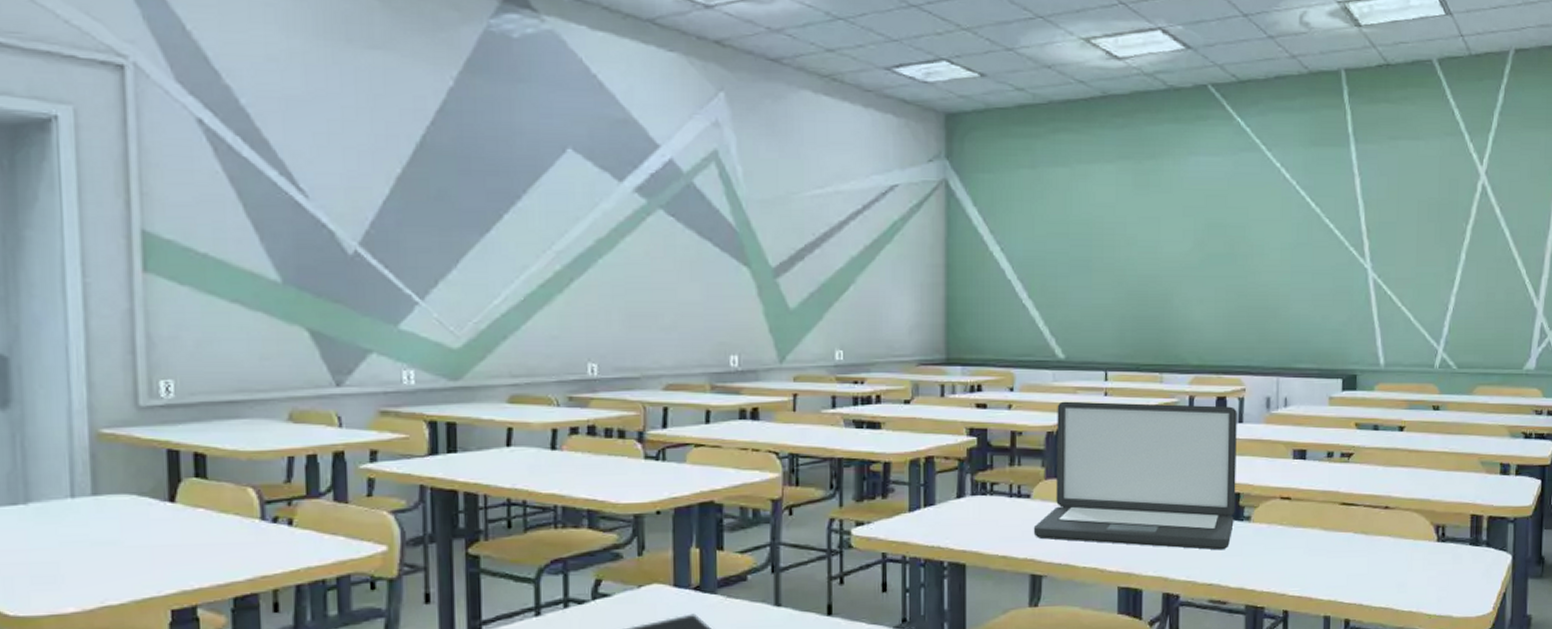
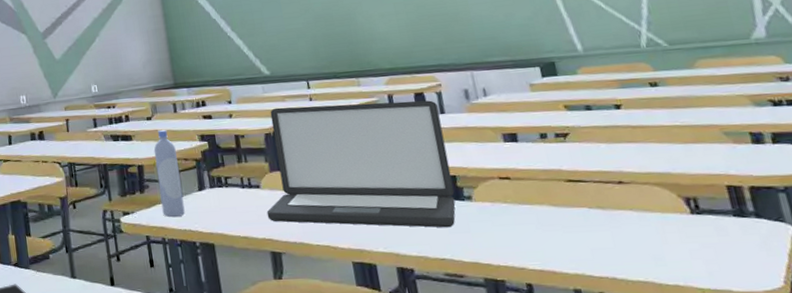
bottle: none [907,417,936,529] -> present [153,129,185,217]

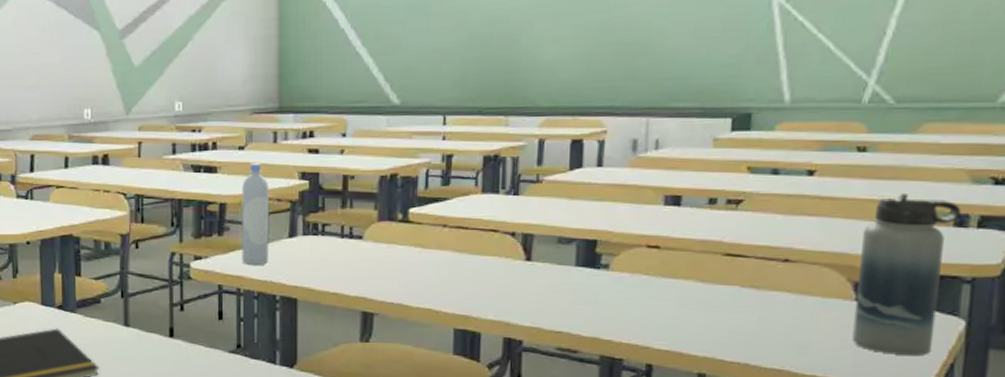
laptop: present [266,100,456,228] -> none [365,145,596,298]
water bottle: none [677,117,772,262] -> present [852,192,962,356]

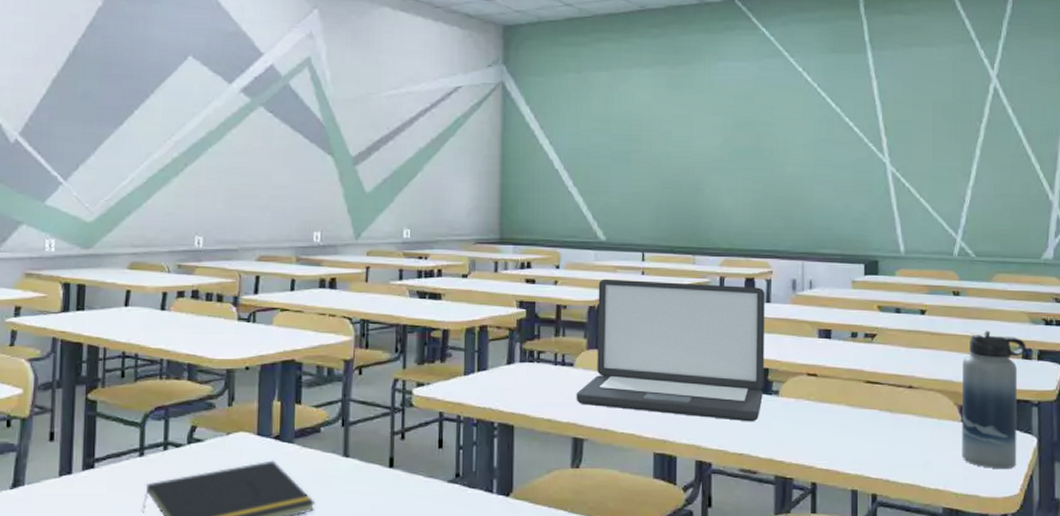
bottle: present [241,162,268,265] -> none [462,290,489,392]
laptop: none [365,145,596,298] -> present [576,279,765,422]

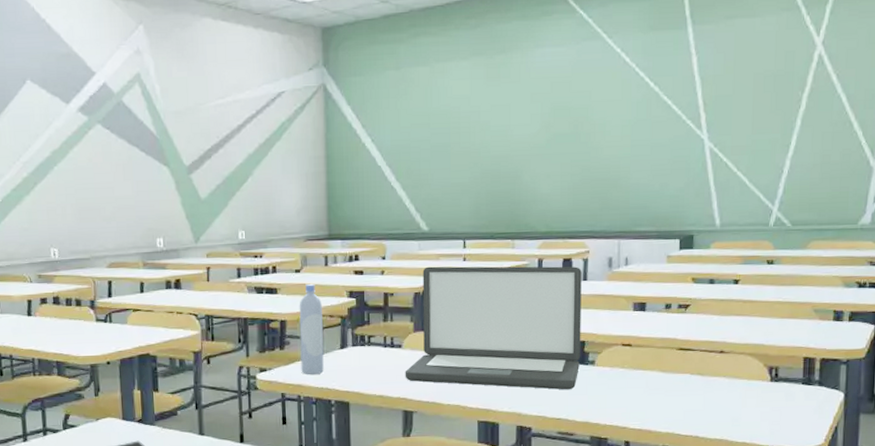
bottle: none [462,290,489,392] -> present [299,283,324,374]
water bottle: present [961,330,1026,470] -> none [769,295,838,423]

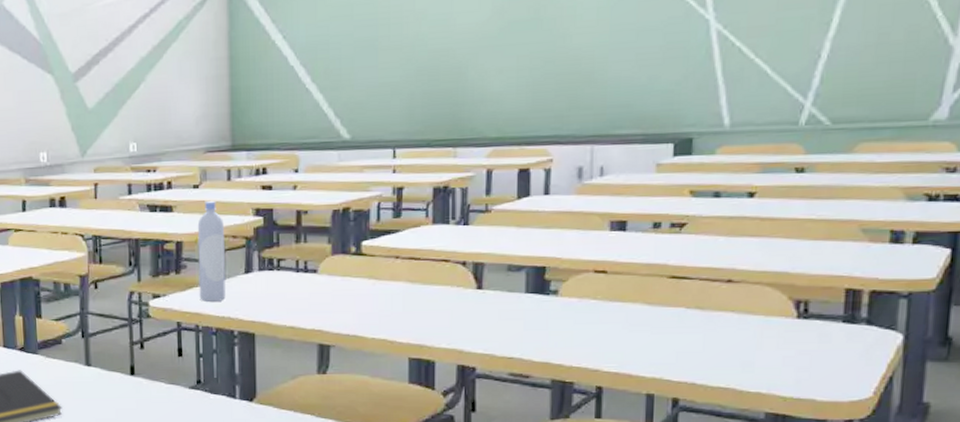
laptop: present [405,266,582,390] -> none [320,178,543,324]

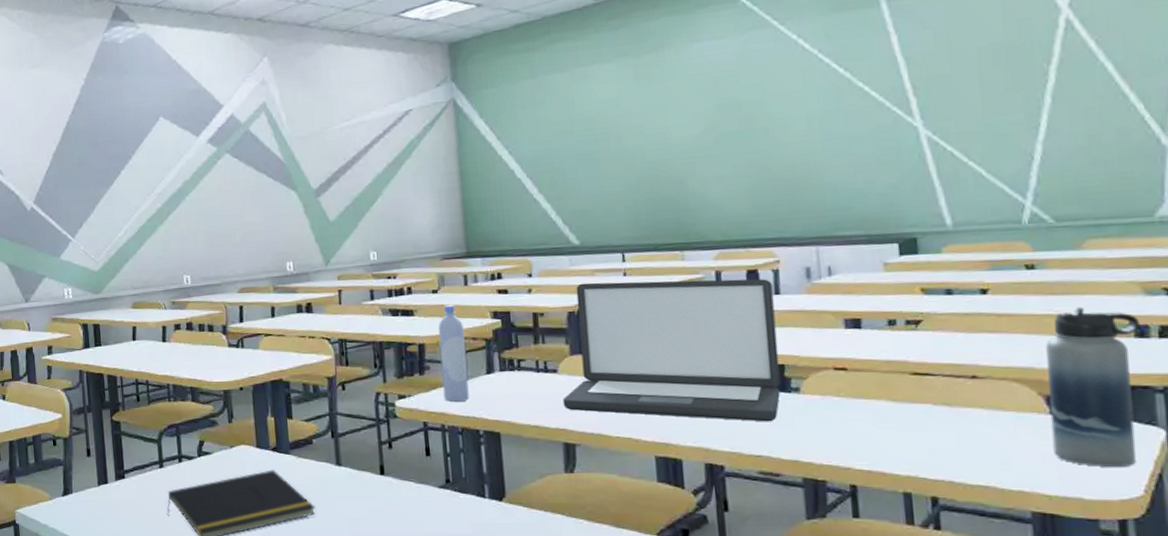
laptop: none [320,178,543,324] -> present [562,279,781,422]
water bottle: none [794,211,897,371] -> present [1046,306,1140,468]

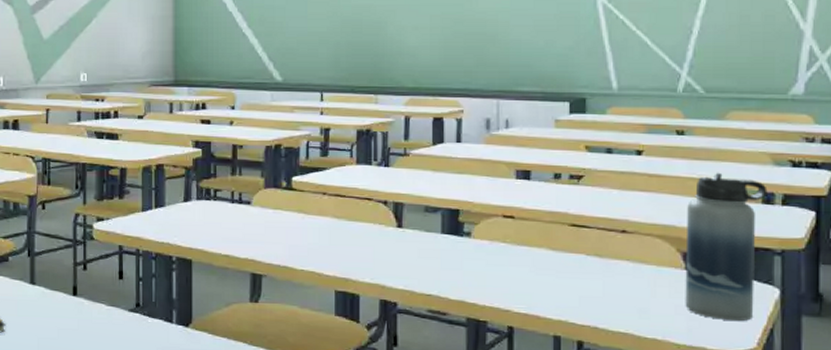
bottle: present [438,304,469,402] -> none [141,130,165,227]
laptop: present [562,279,781,422] -> none [254,119,455,263]

